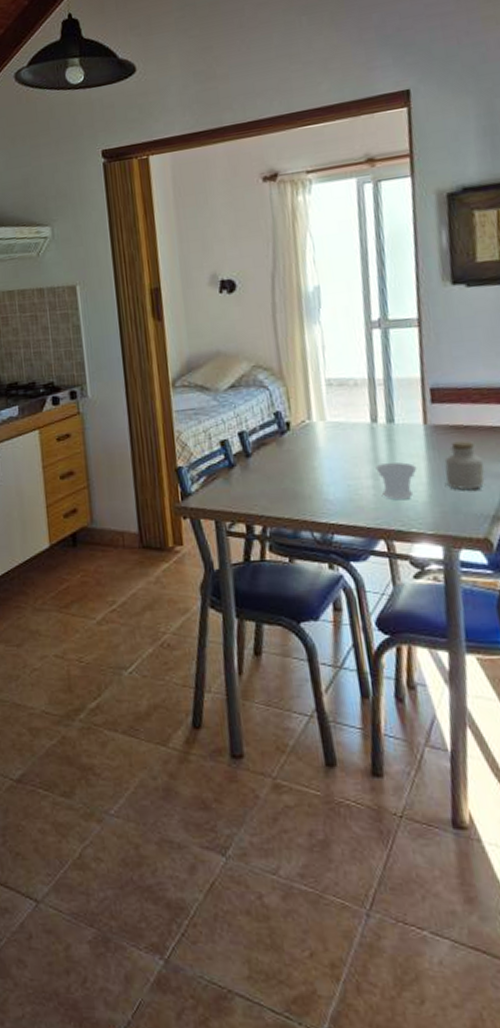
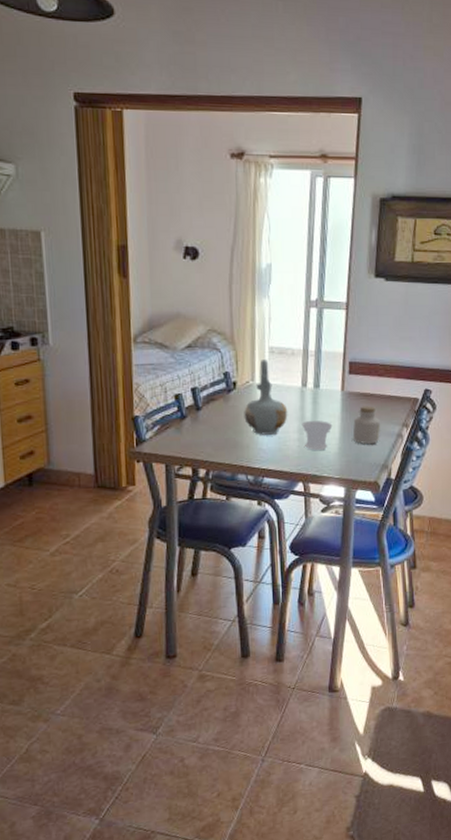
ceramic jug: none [302,394,357,483] -> present [244,360,288,435]

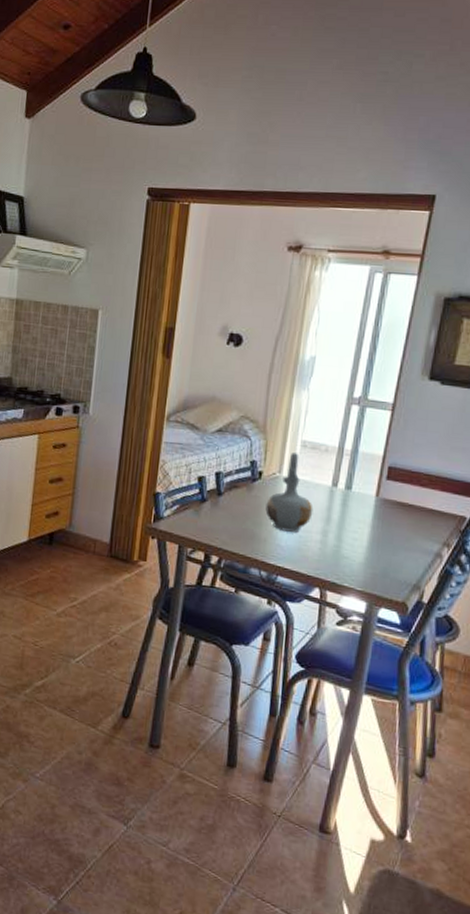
cup: present [301,421,333,451] -> none [326,523,361,558]
jar: present [352,406,381,445] -> none [382,516,418,560]

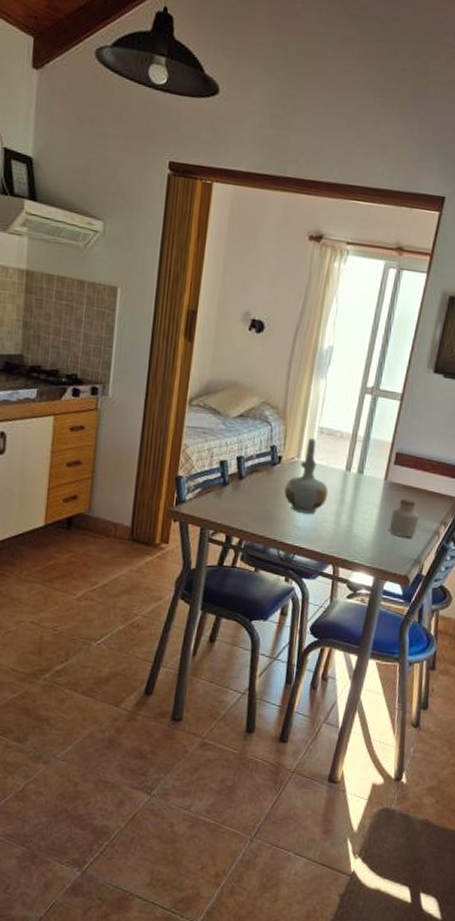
jar: none [382,516,418,560] -> present [389,498,420,538]

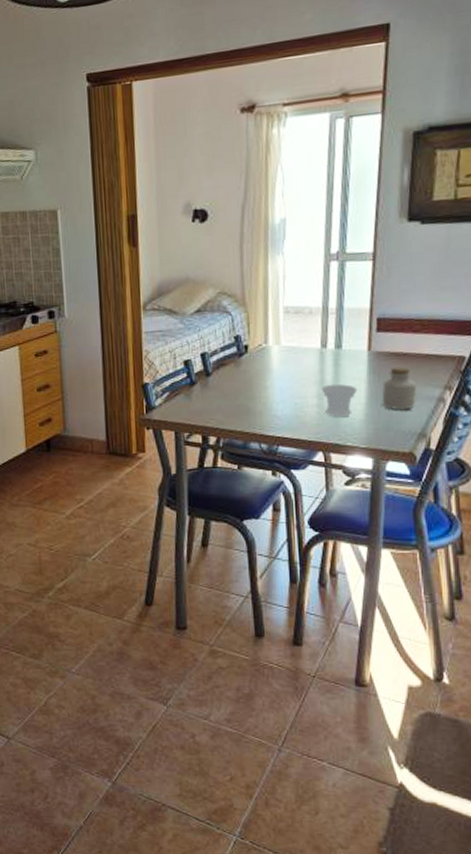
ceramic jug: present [284,438,329,514] -> none [256,320,306,401]
cup: none [340,505,371,537] -> present [321,384,358,418]

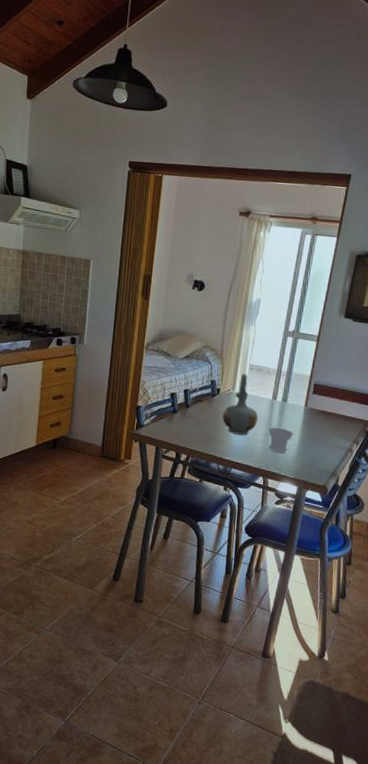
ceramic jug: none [256,320,306,401] -> present [222,374,259,435]
jar: present [381,366,417,411] -> none [309,421,335,454]

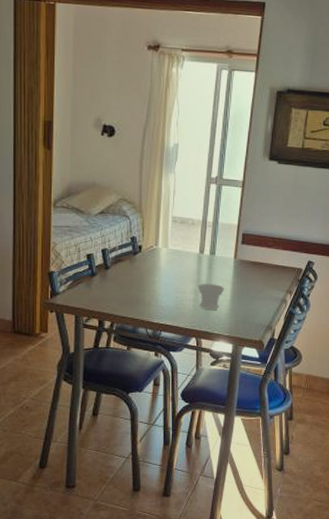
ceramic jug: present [222,374,259,435] -> none [147,227,186,294]

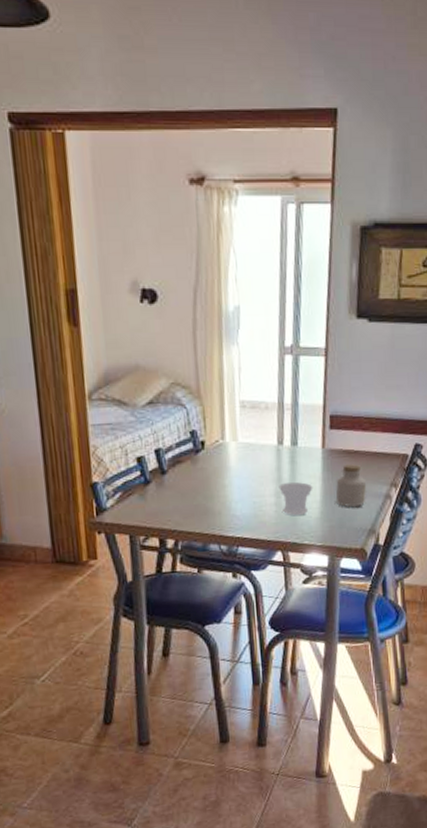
jar: none [242,273,268,308] -> present [335,464,367,508]

